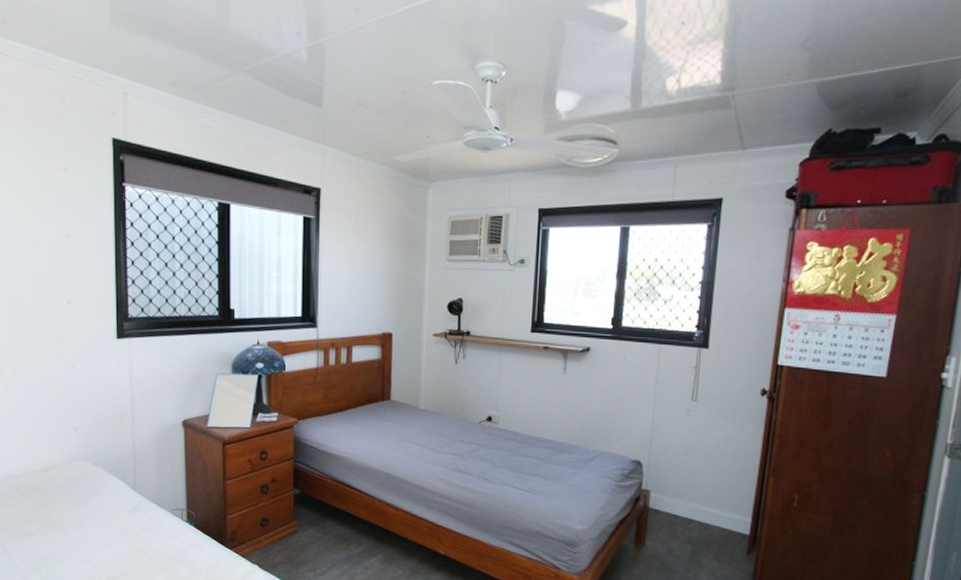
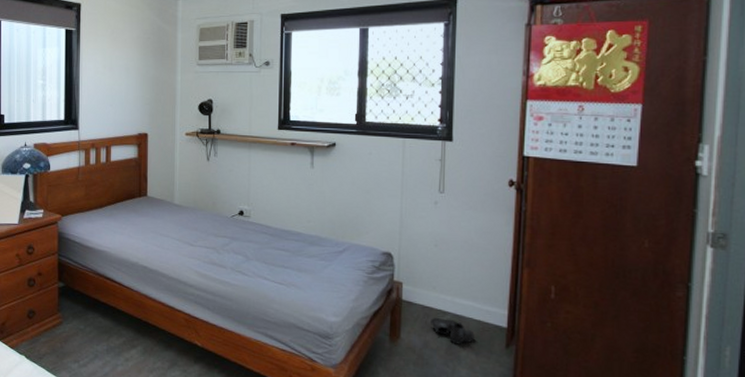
boots: none [676,525,718,552] -> present [431,317,475,345]

